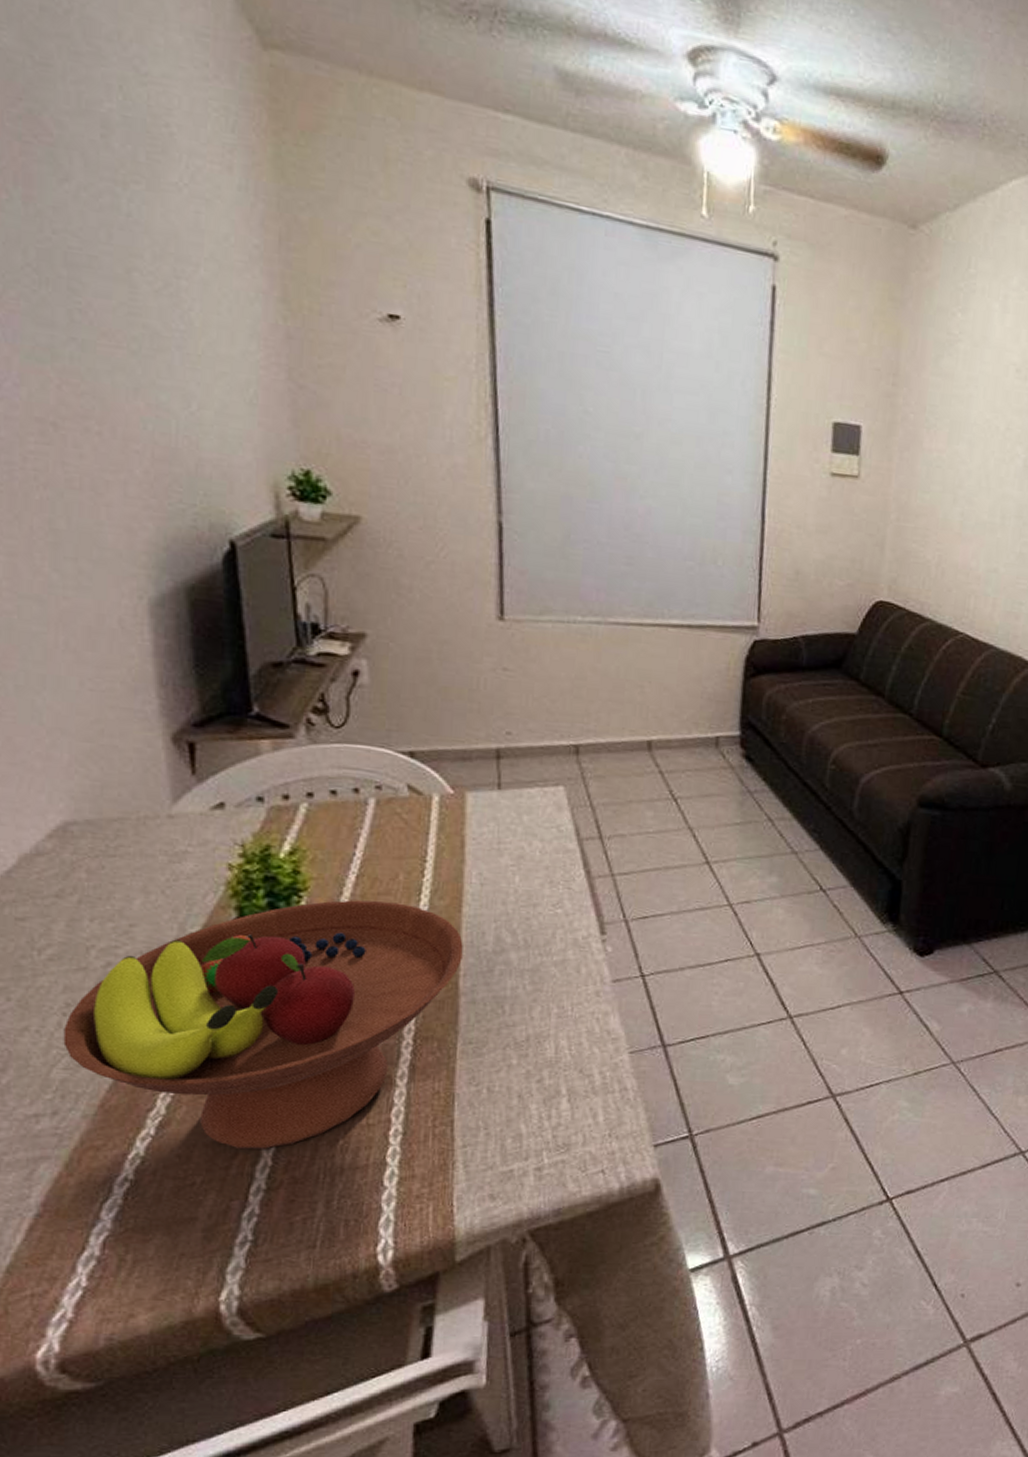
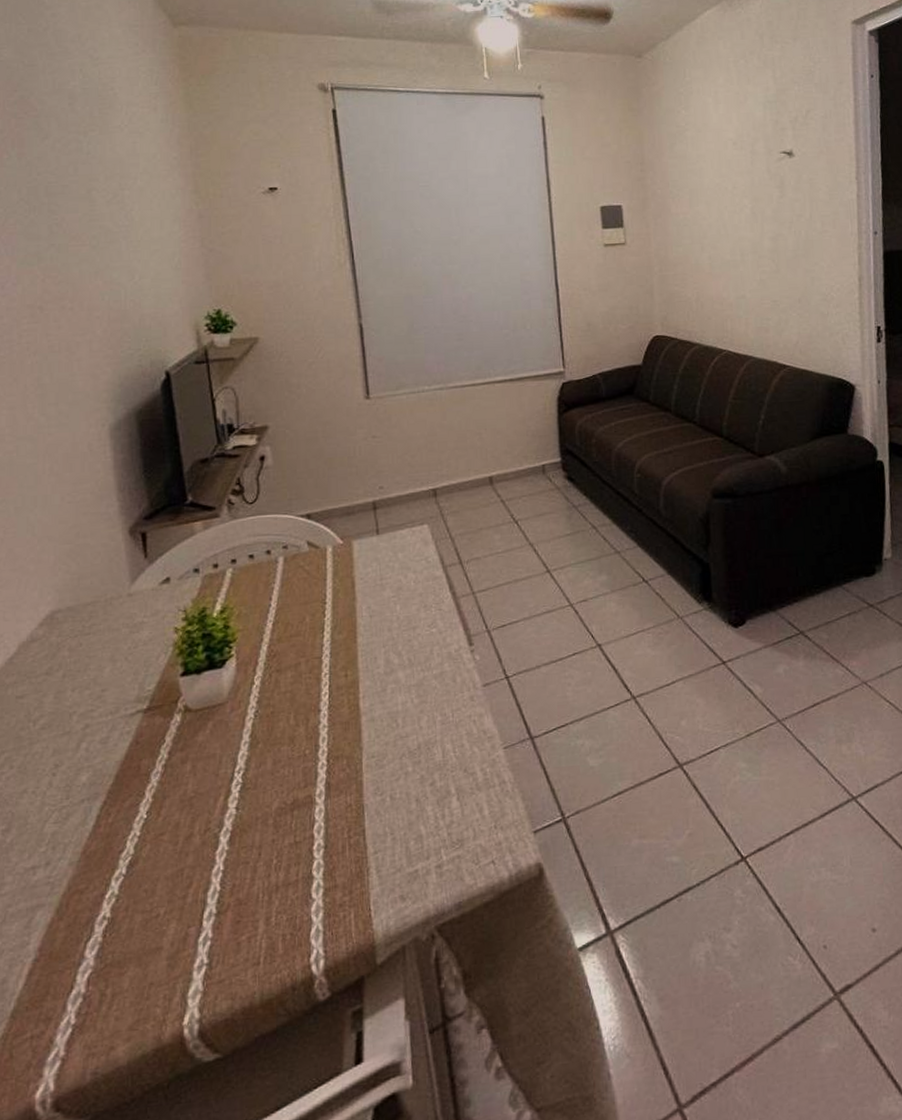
fruit bowl: present [63,900,463,1150] -> none [53,642,361,879]

